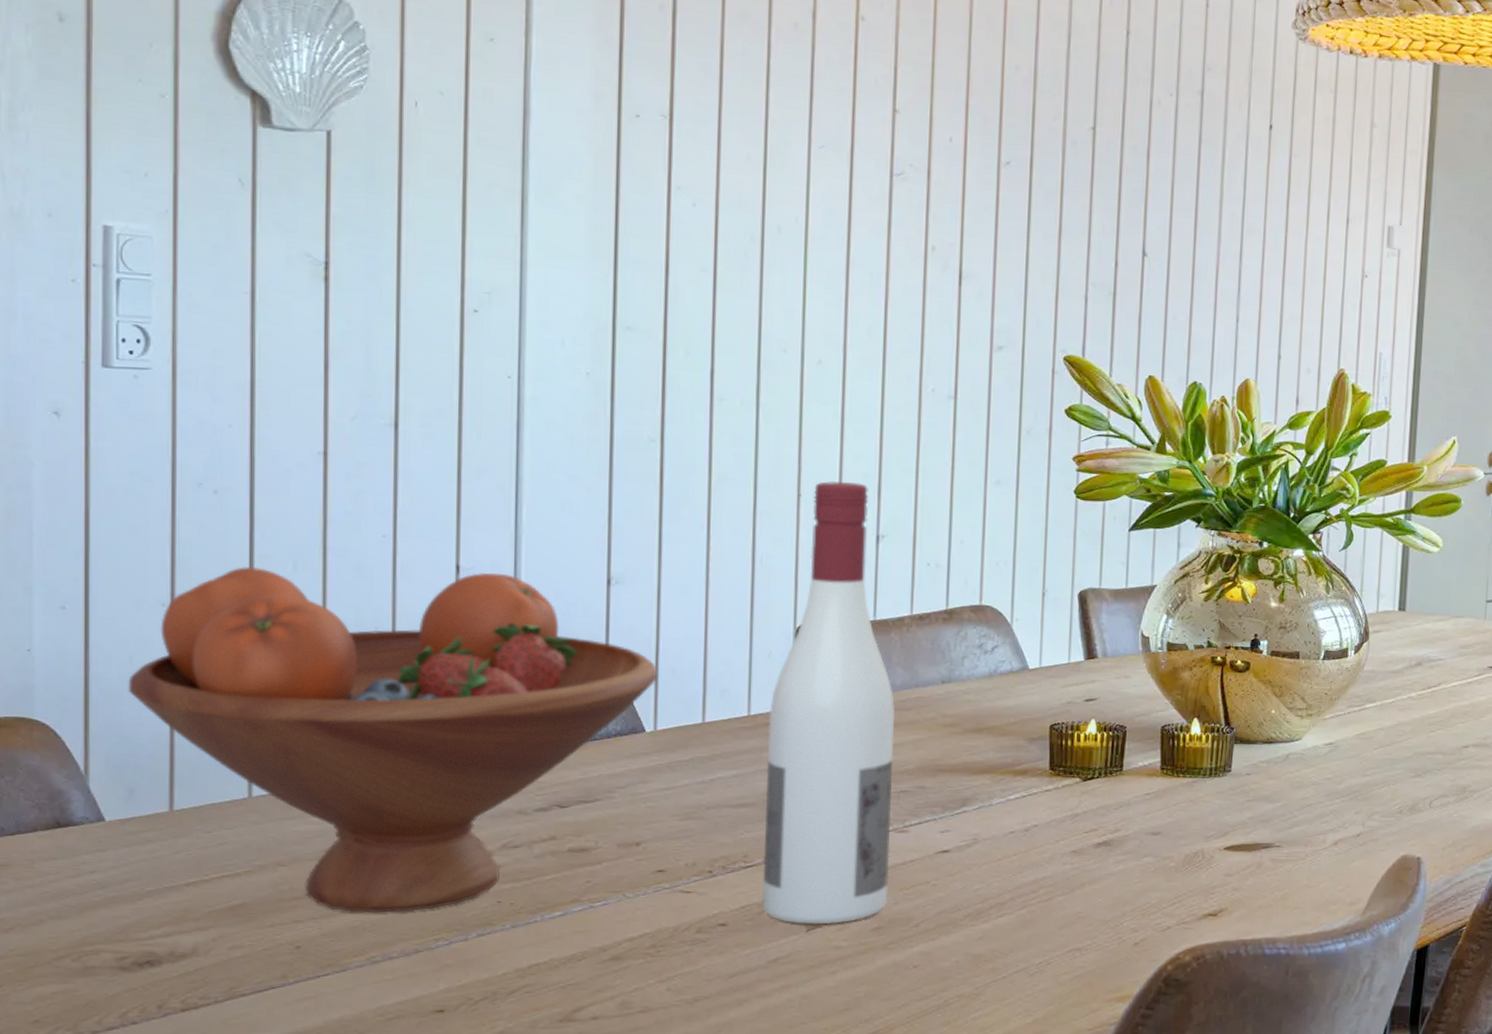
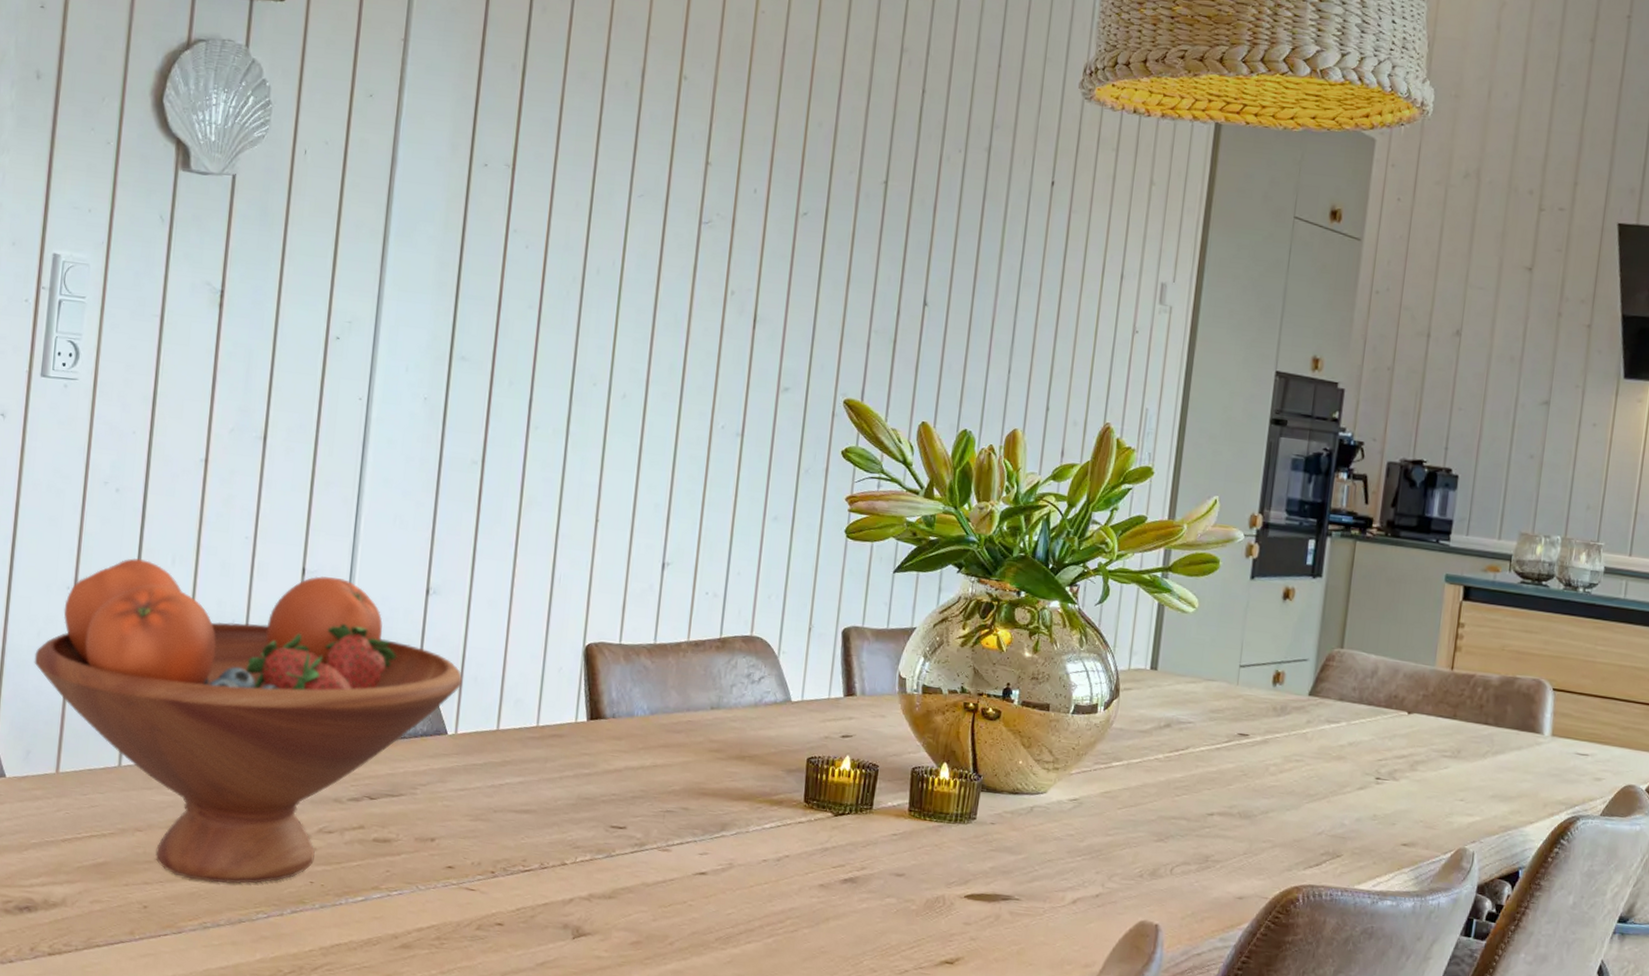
wine bottle: present [762,480,895,925] -> none [535,508,667,934]

